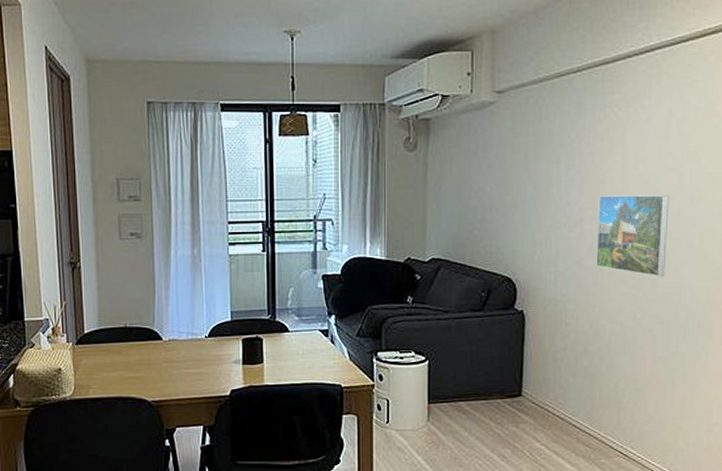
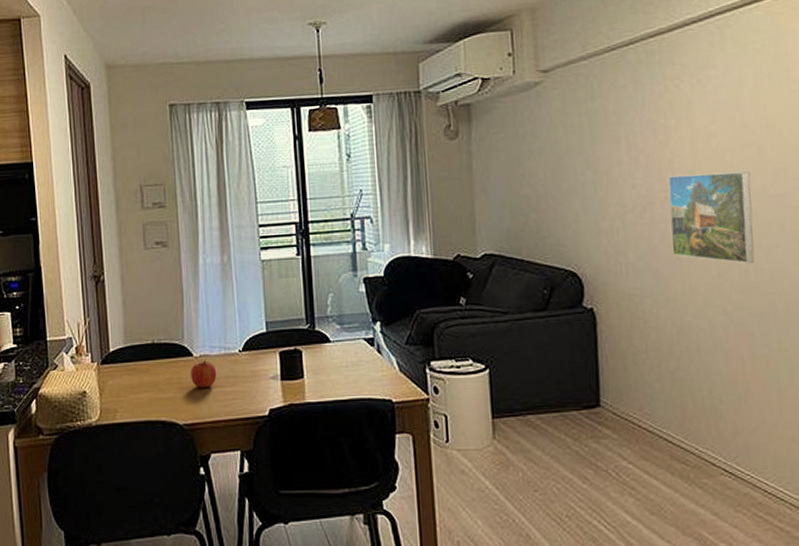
fruit: none [160,344,184,370] -> present [191,360,217,389]

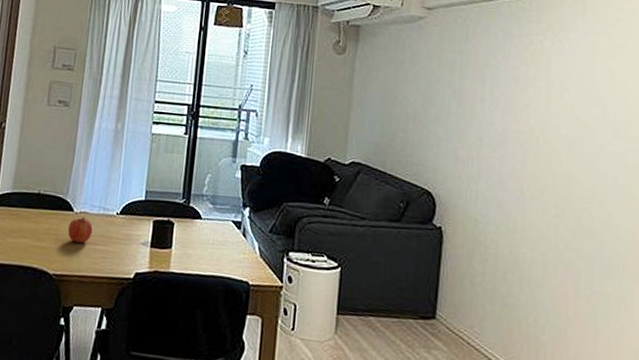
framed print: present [667,171,755,264] -> none [518,119,594,210]

